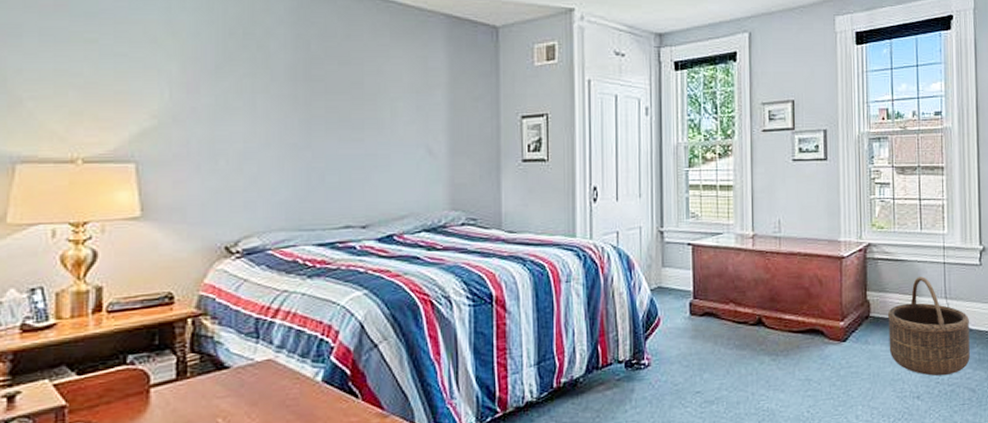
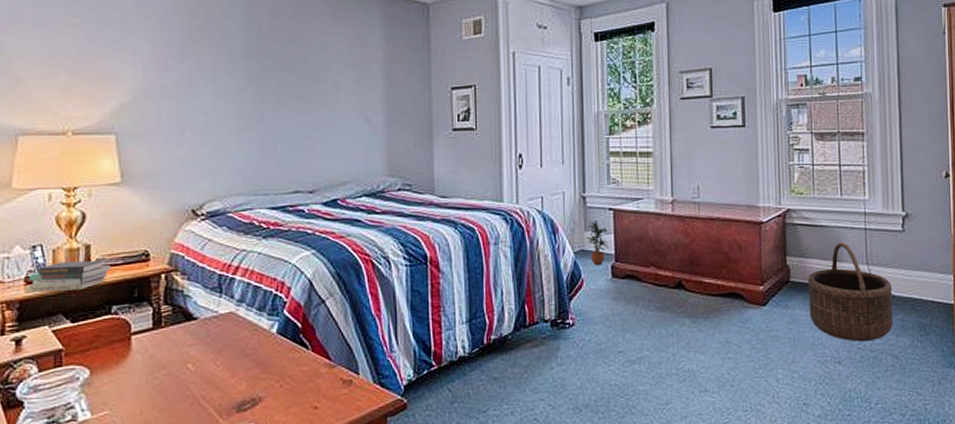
books: none [19,304,127,342] -> present [23,260,111,292]
potted plant: none [663,255,688,303] -> present [586,219,609,266]

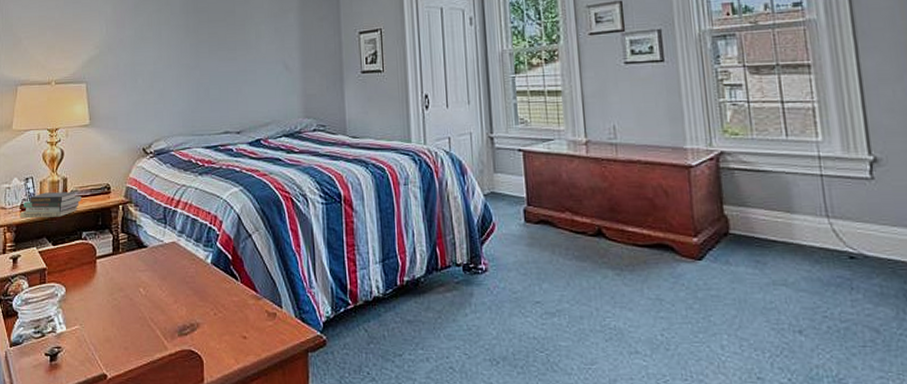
potted plant: present [586,219,609,266] -> none [495,161,520,209]
basket: present [807,242,893,342] -> none [751,190,868,309]

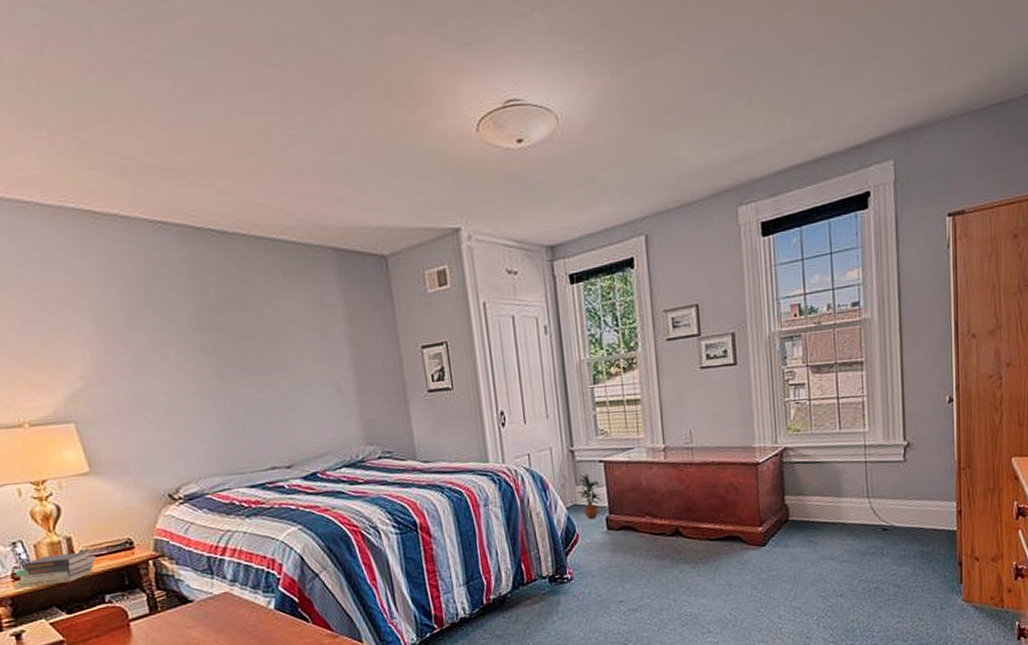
potted plant: none [495,161,520,209] -> present [577,473,602,520]

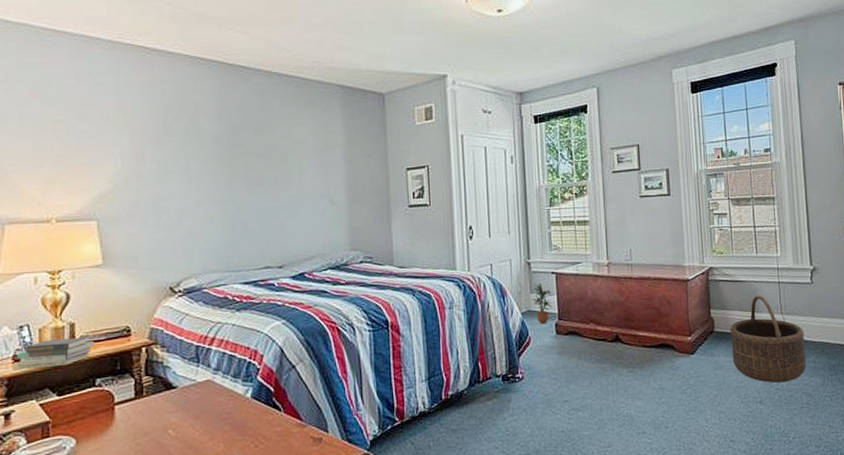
basket: none [807,477,895,574] -> present [729,295,806,383]

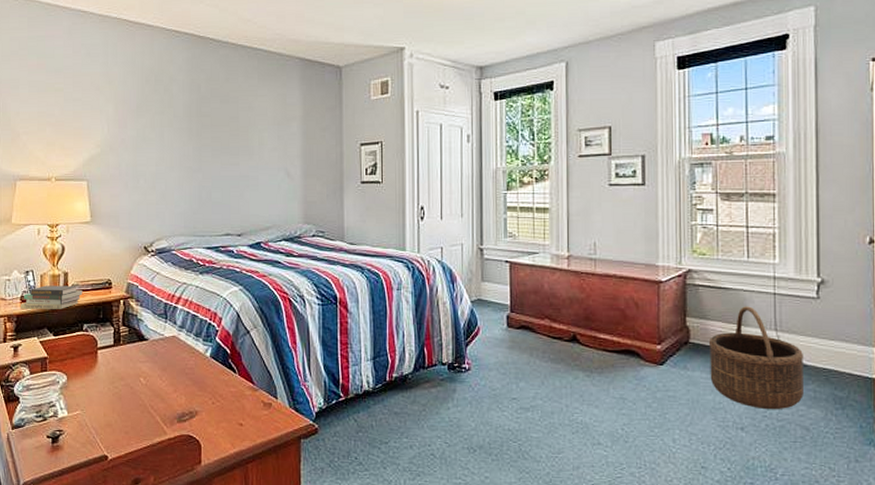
potted plant: present [531,282,553,324] -> none [482,271,505,315]

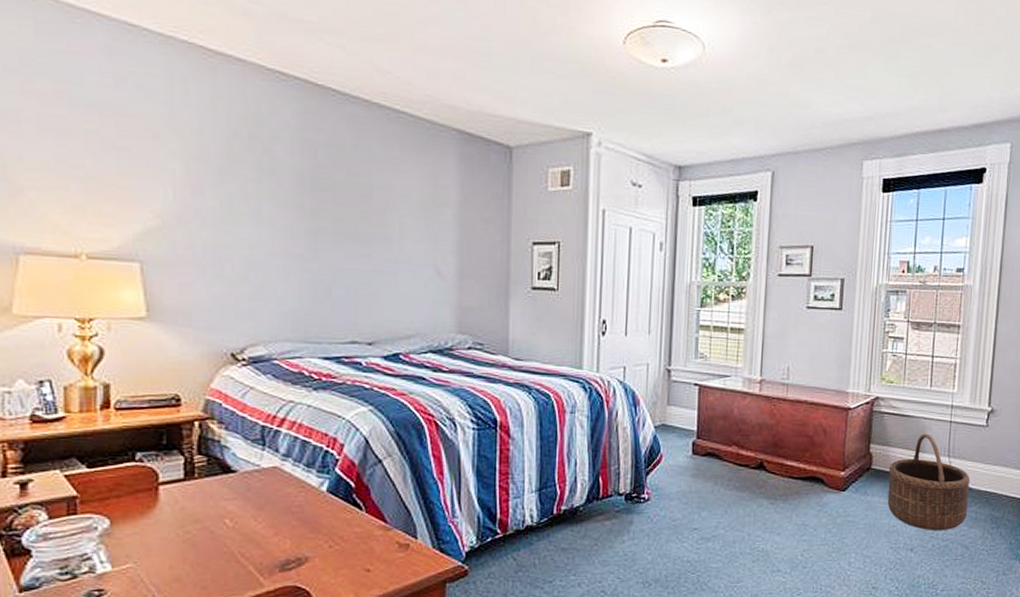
books: present [20,285,83,309] -> none [29,401,135,433]

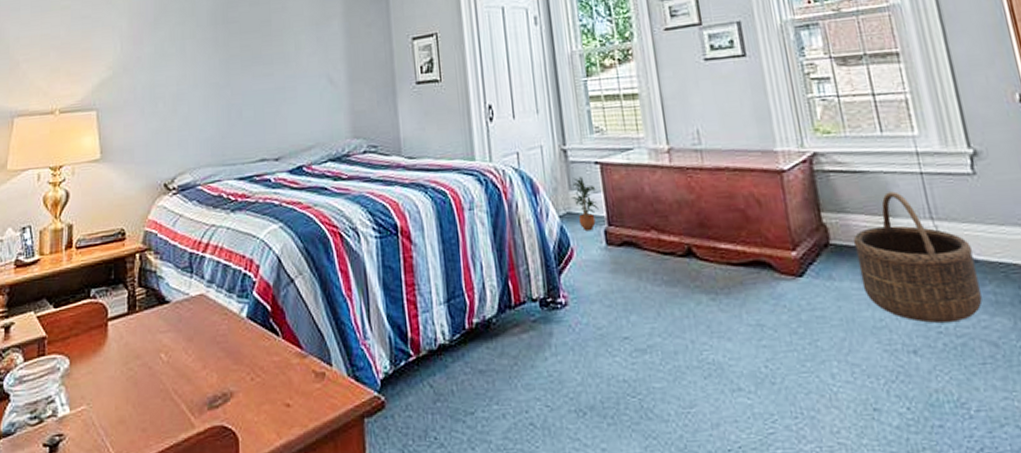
potted plant: none [668,394,693,442] -> present [571,176,599,232]

